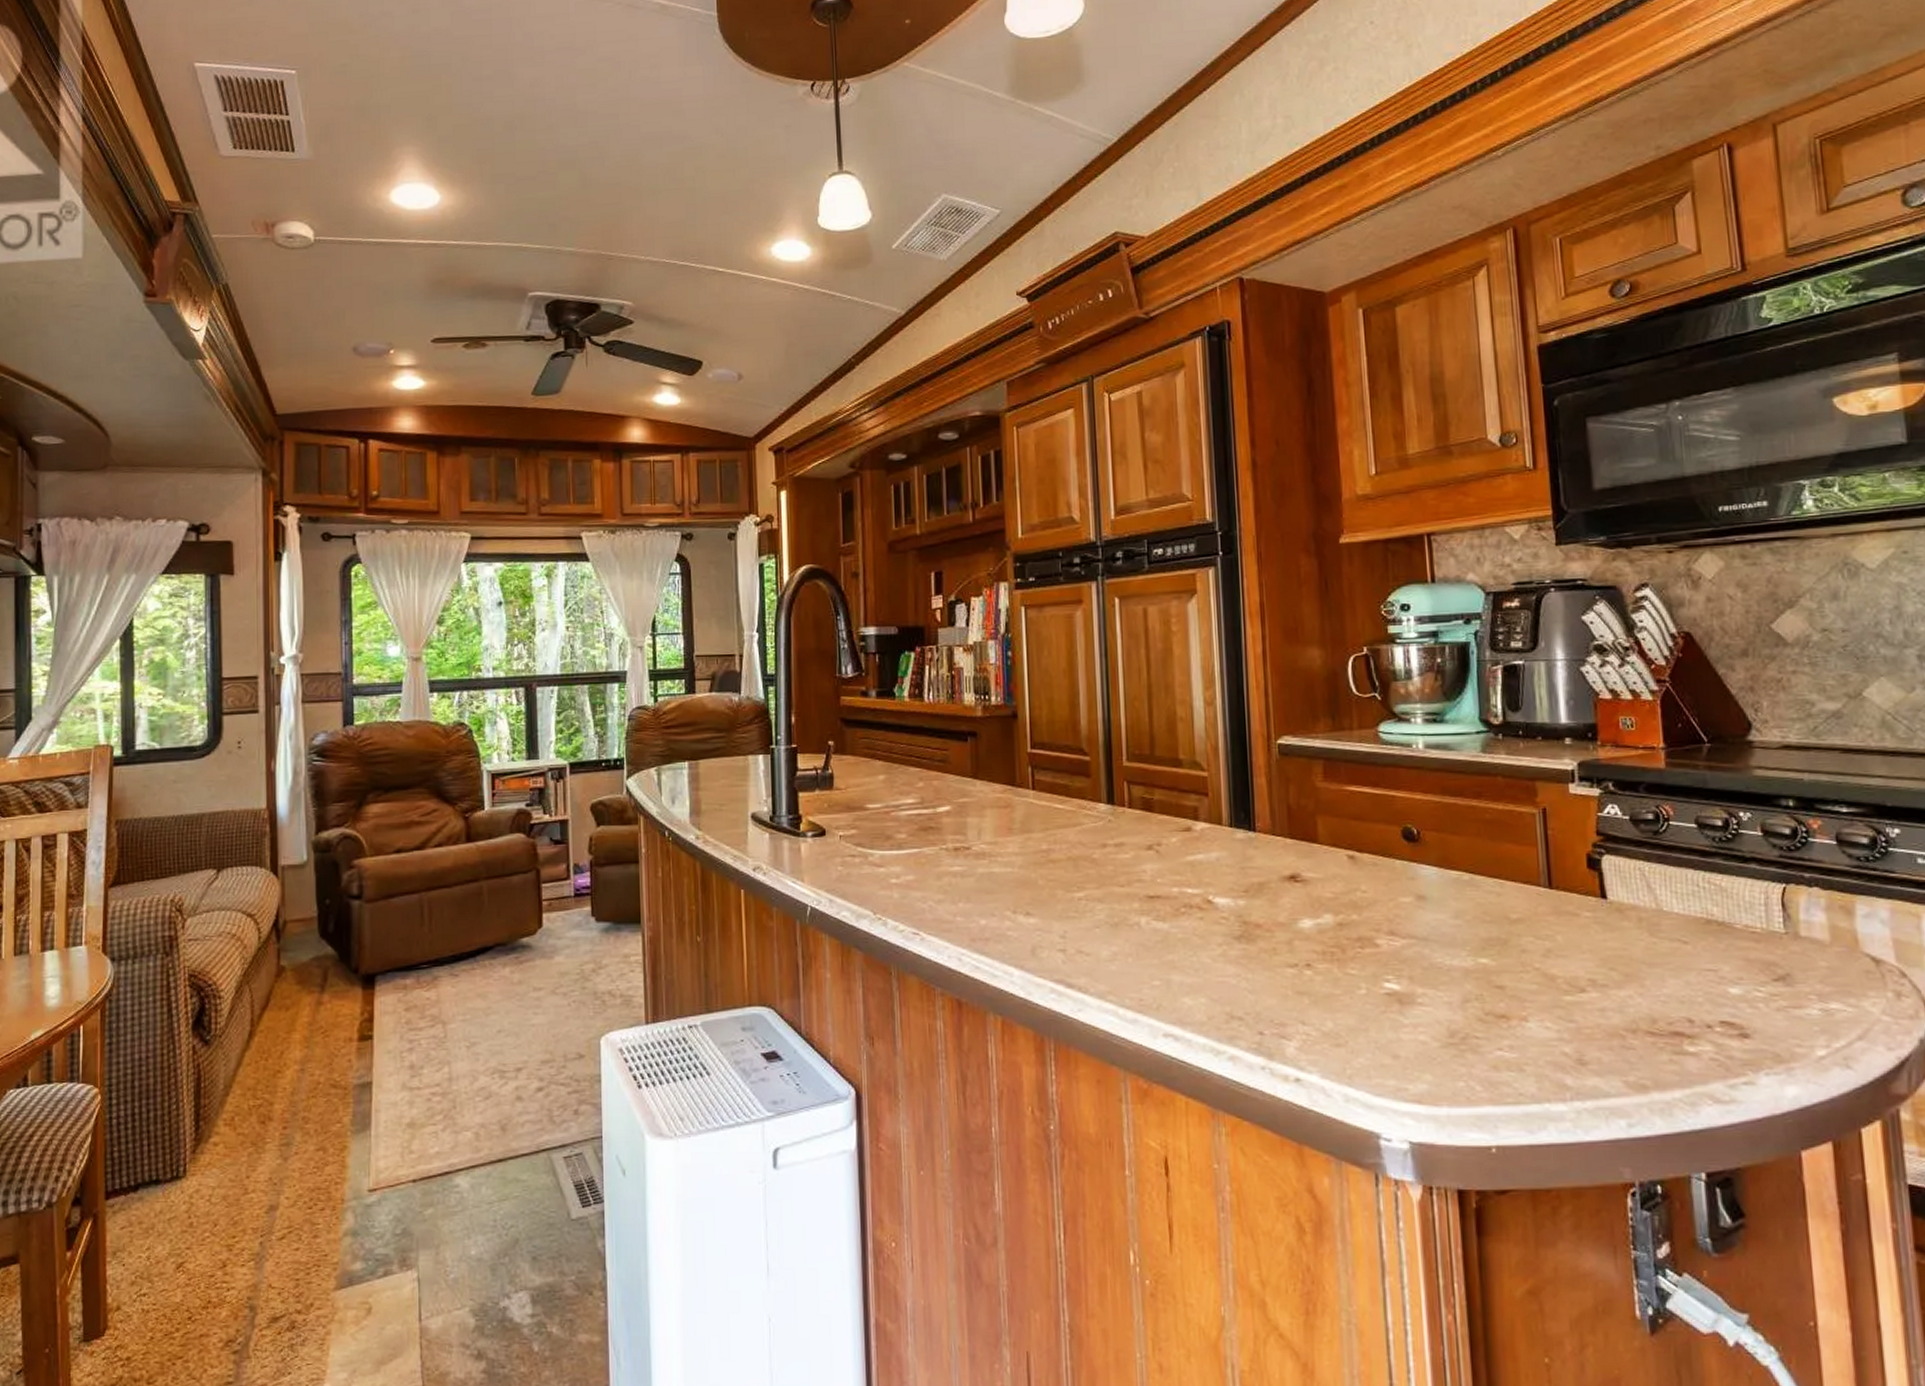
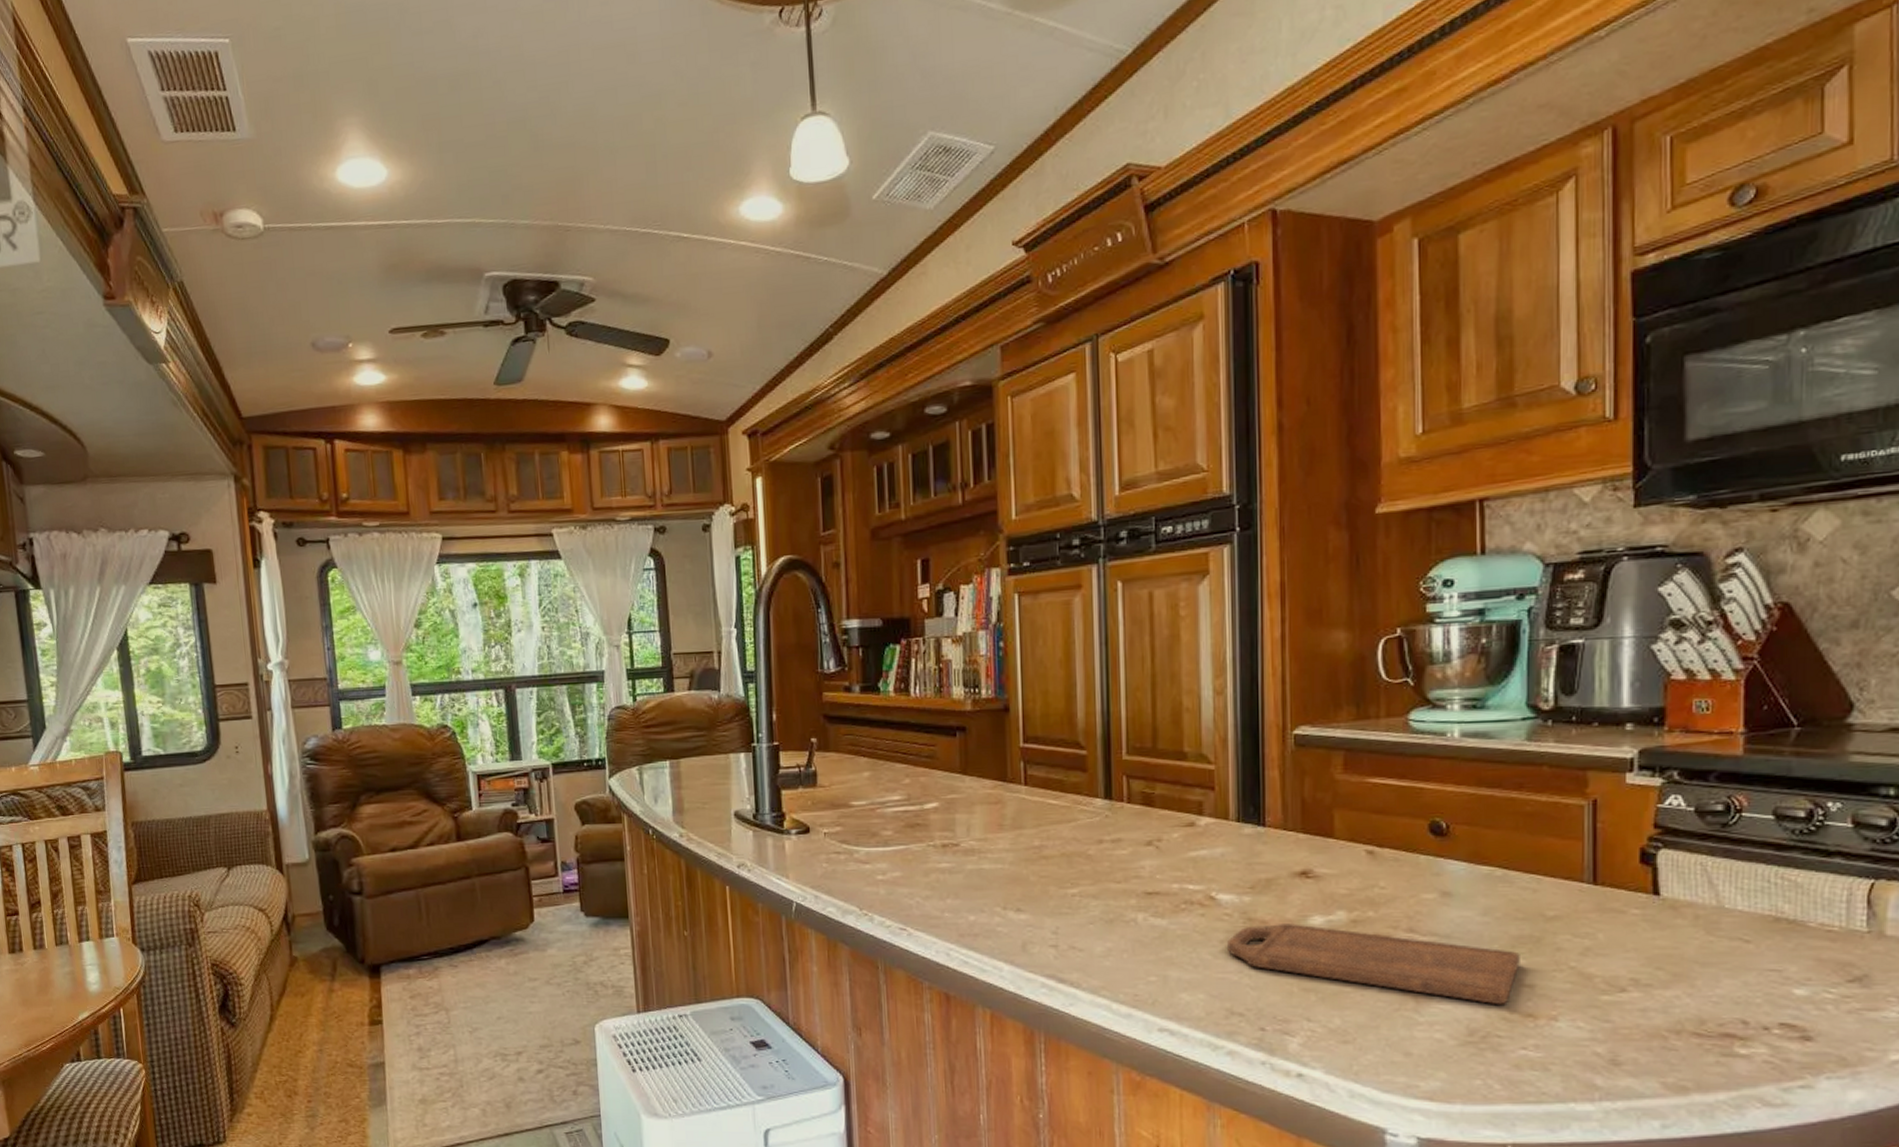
cutting board: none [1225,927,1491,1007] -> present [1227,924,1520,1005]

